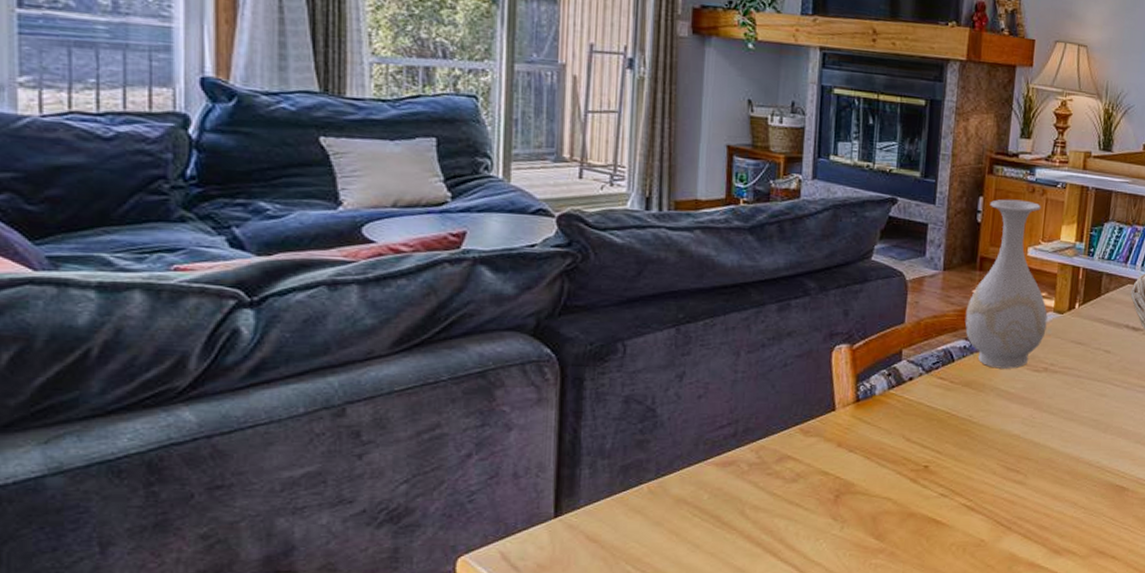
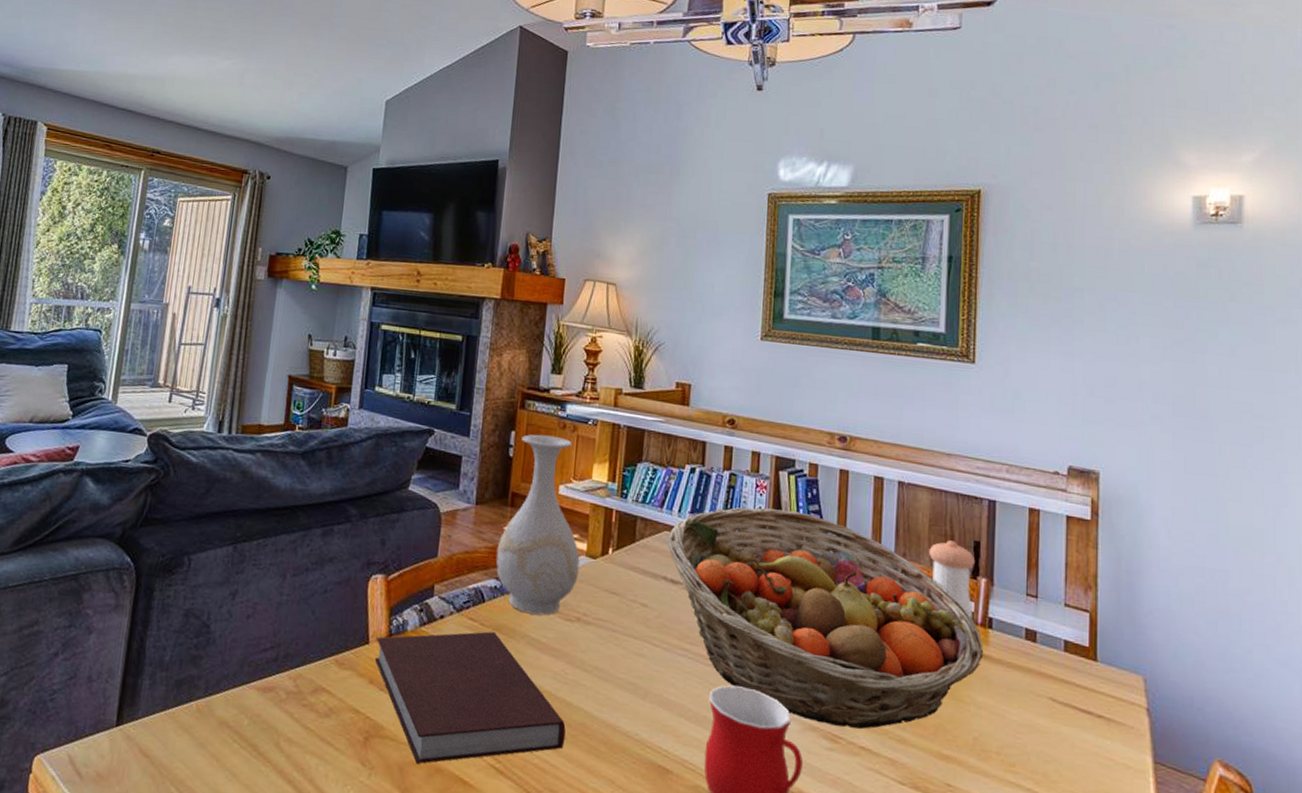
notebook: none [842,388,1033,511] -> present [374,631,566,764]

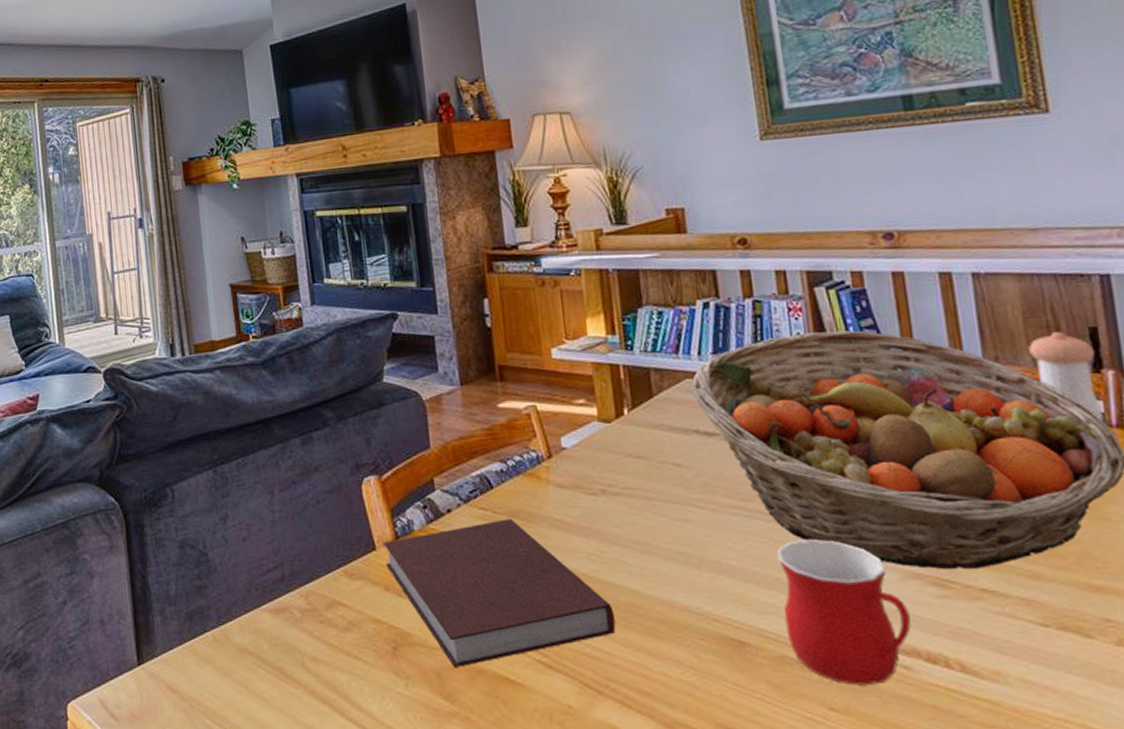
vase: present [495,434,580,616] -> none [494,295,594,494]

